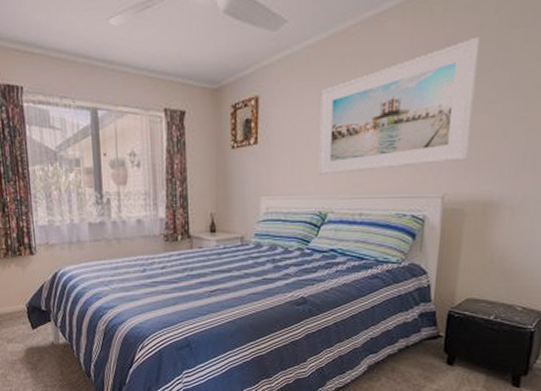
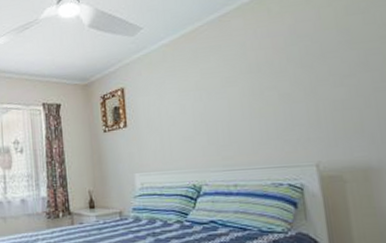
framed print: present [318,36,481,176] -> none [180,25,334,151]

